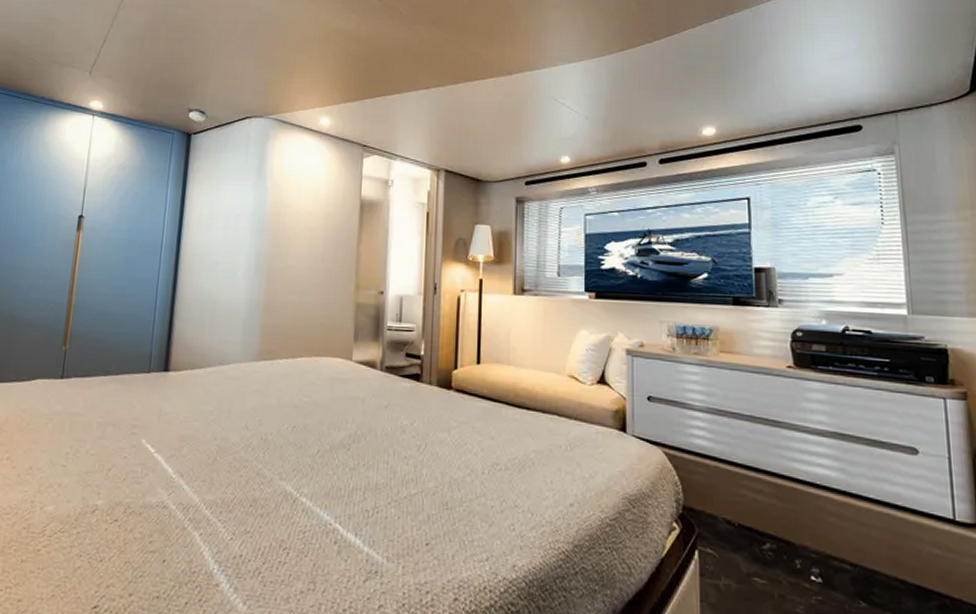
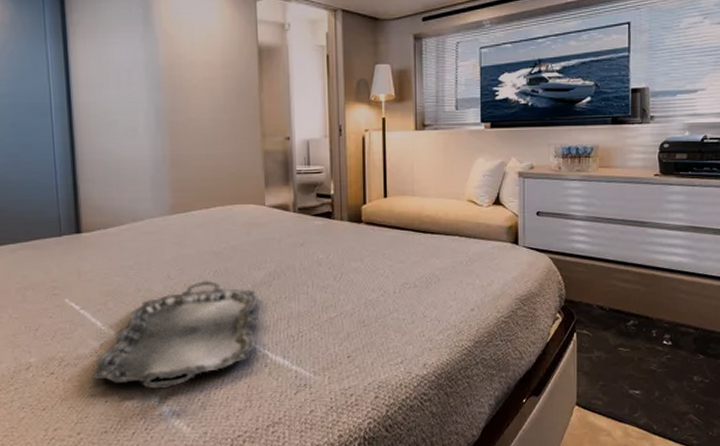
serving tray: none [154,435,335,555] -> present [92,280,259,389]

